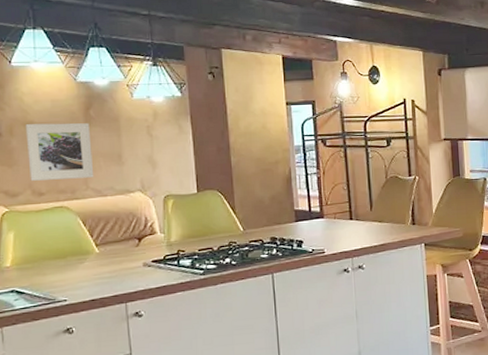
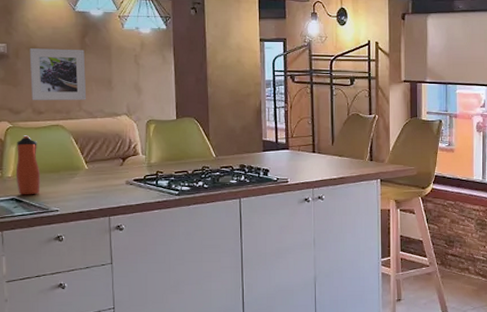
water bottle: none [15,219,45,286] -> present [16,135,41,195]

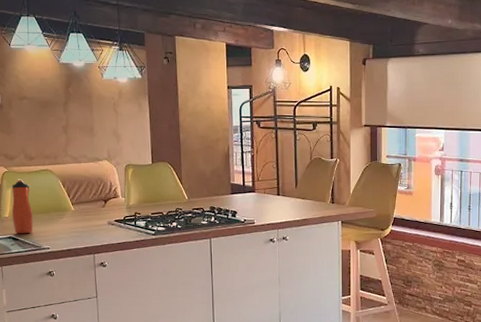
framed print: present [29,48,87,100] -> none [20,98,72,147]

